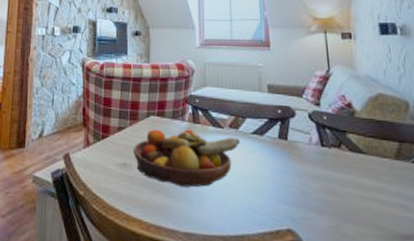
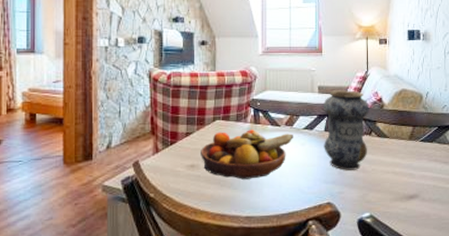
vase: none [275,90,337,191] -> present [324,90,369,171]

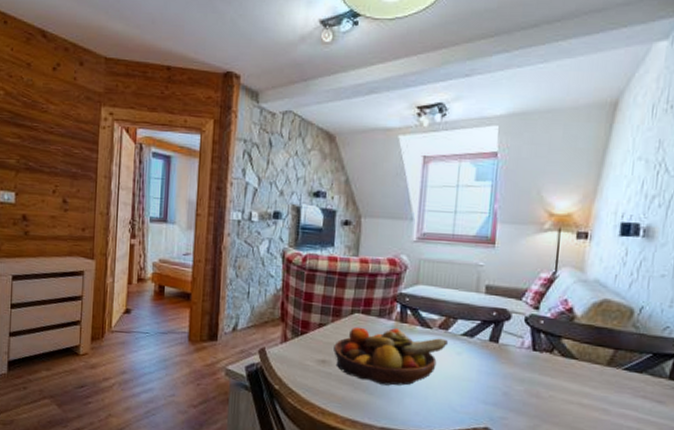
vase: present [324,90,369,171] -> none [486,292,554,394]

